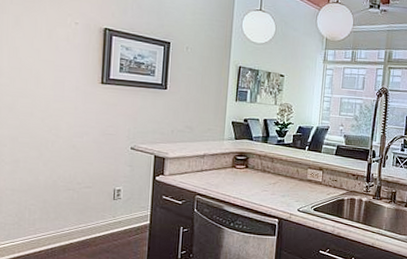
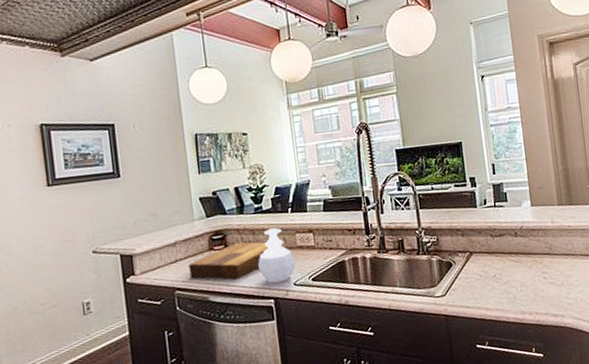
cutting board: none [211,166,283,196] -> present [189,242,269,280]
soap dispenser: none [271,160,303,207] -> present [258,227,296,284]

